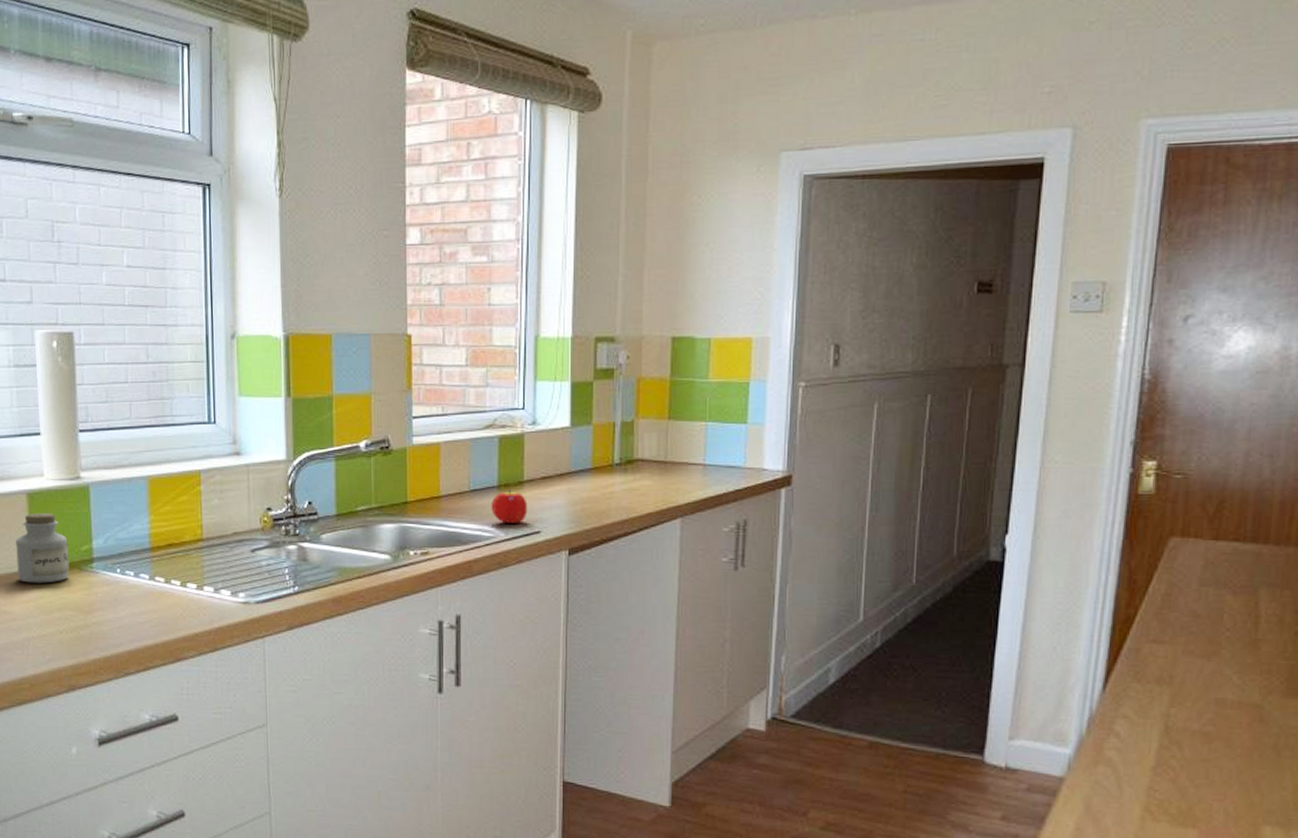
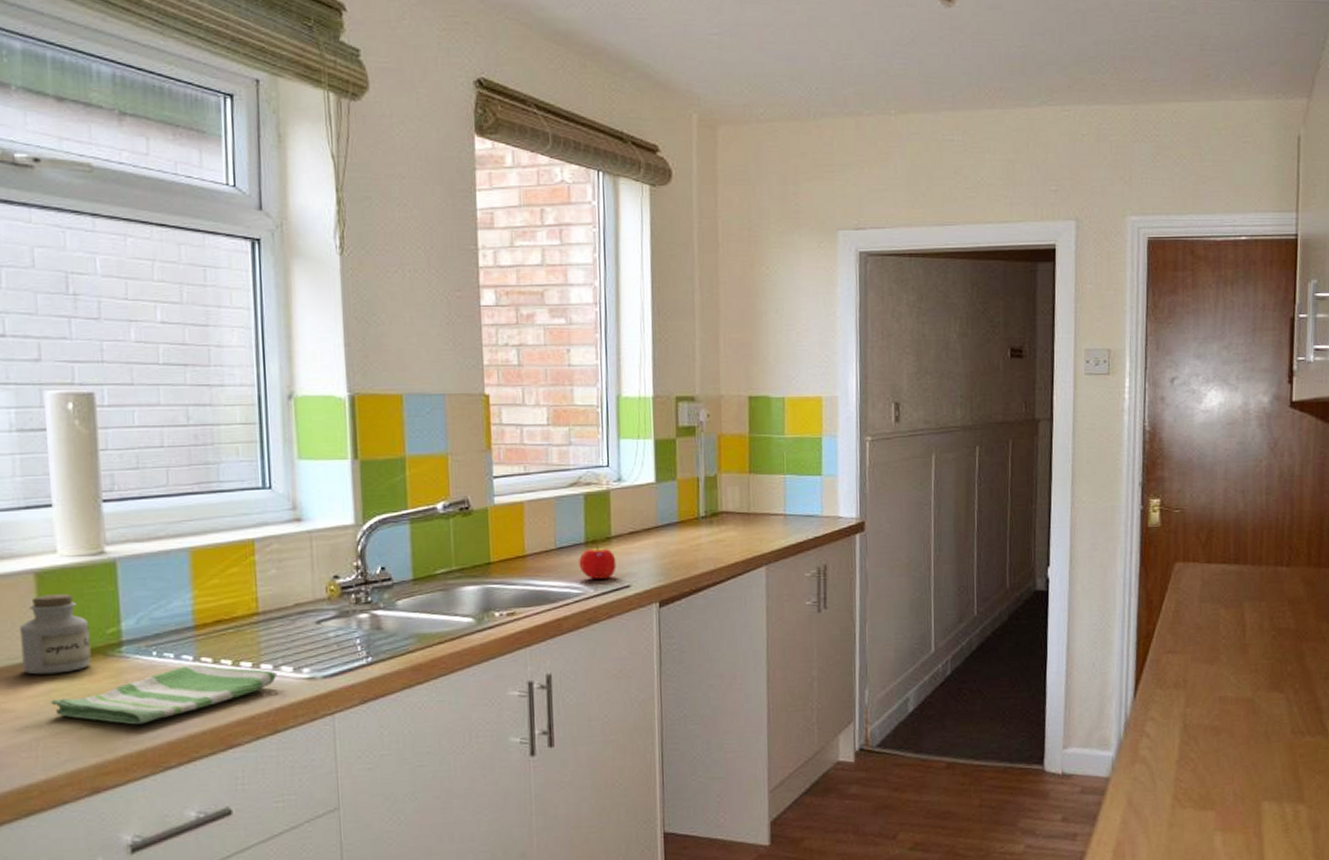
dish towel: none [39,582,218,633] -> present [51,664,278,725]

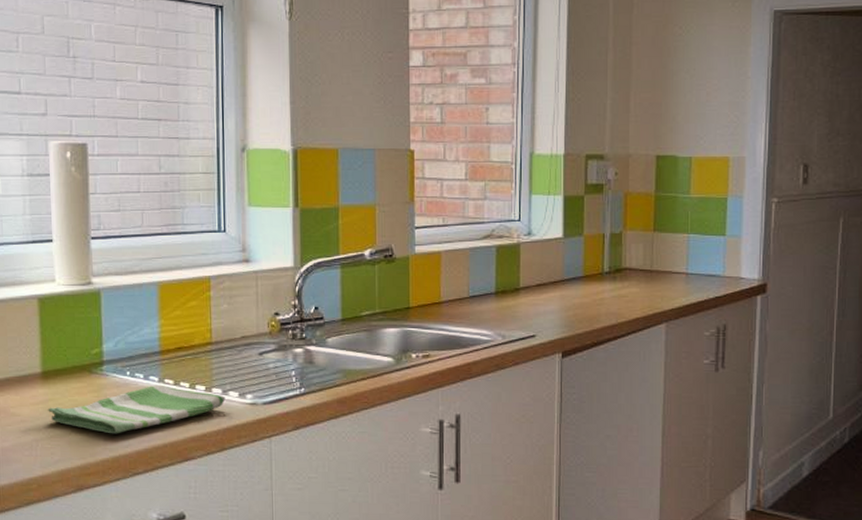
jar: present [20,594,91,675] -> none [26,317,79,386]
fruit: present [579,546,617,579] -> none [489,296,523,328]

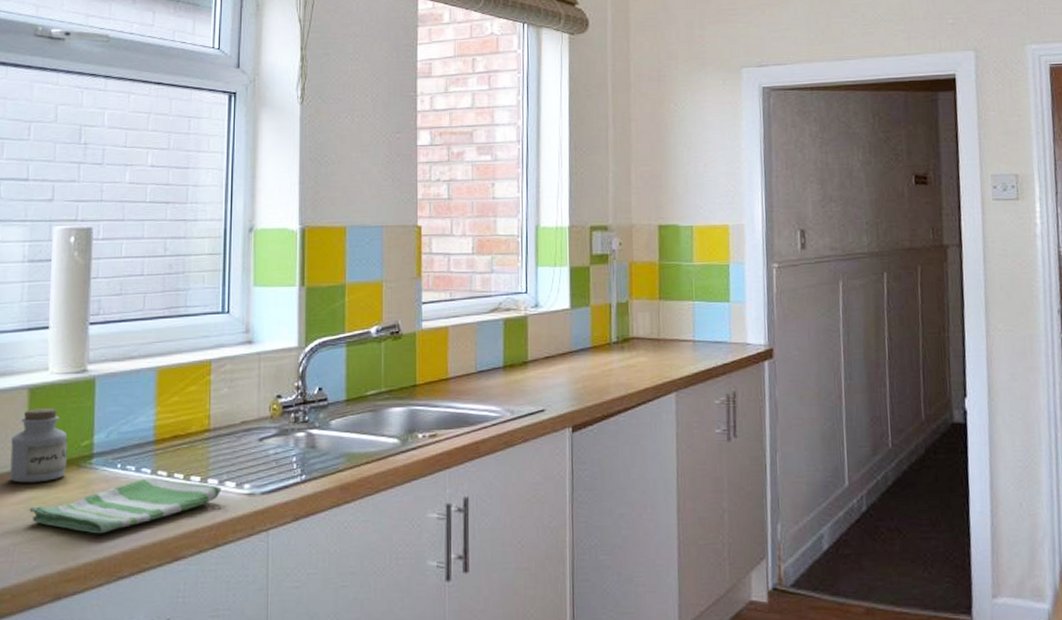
jar: none [26,317,79,386] -> present [10,408,68,483]

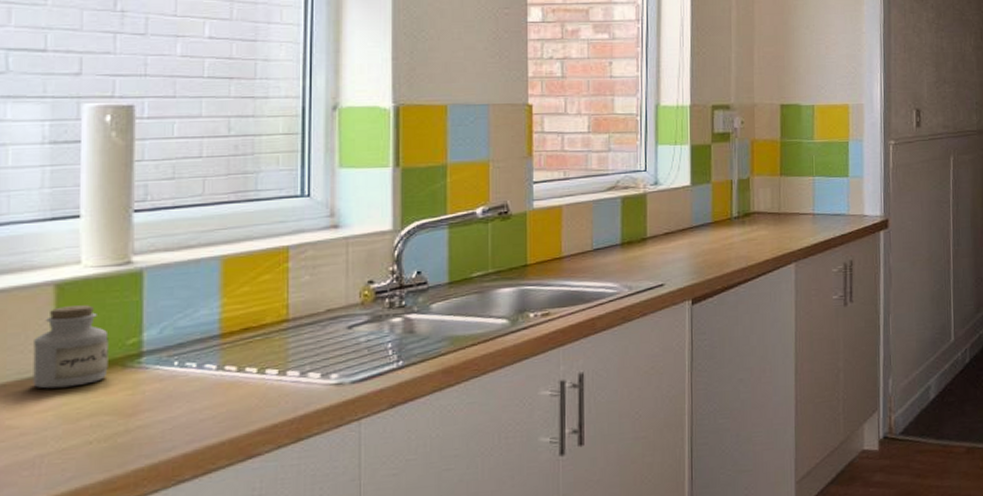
dish towel: present [29,477,222,534] -> none [60,372,304,438]

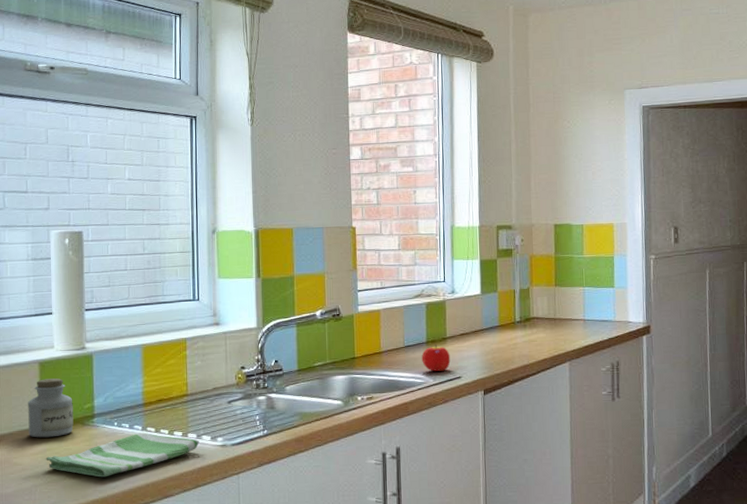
dish towel: none [60,372,304,438] -> present [46,432,200,477]
fruit: none [615,246,651,279] -> present [422,345,451,371]

